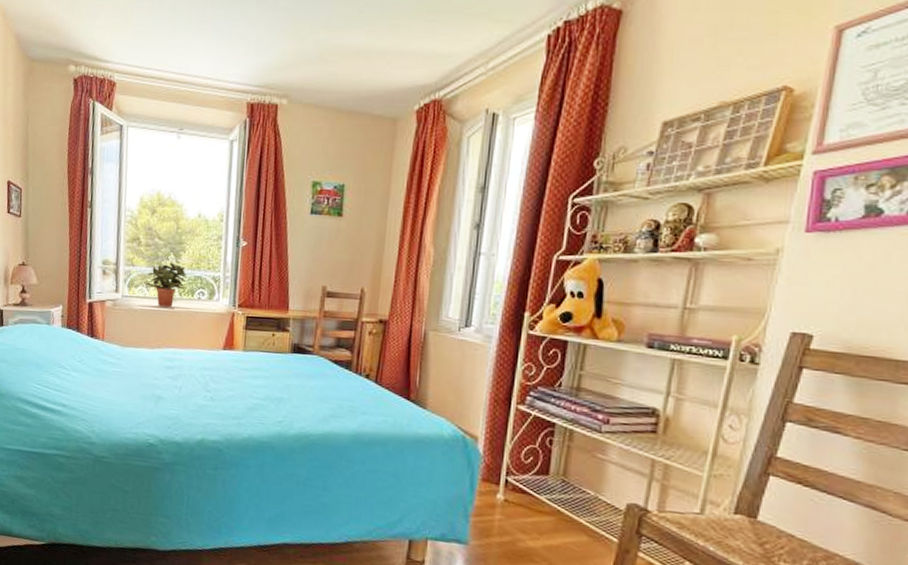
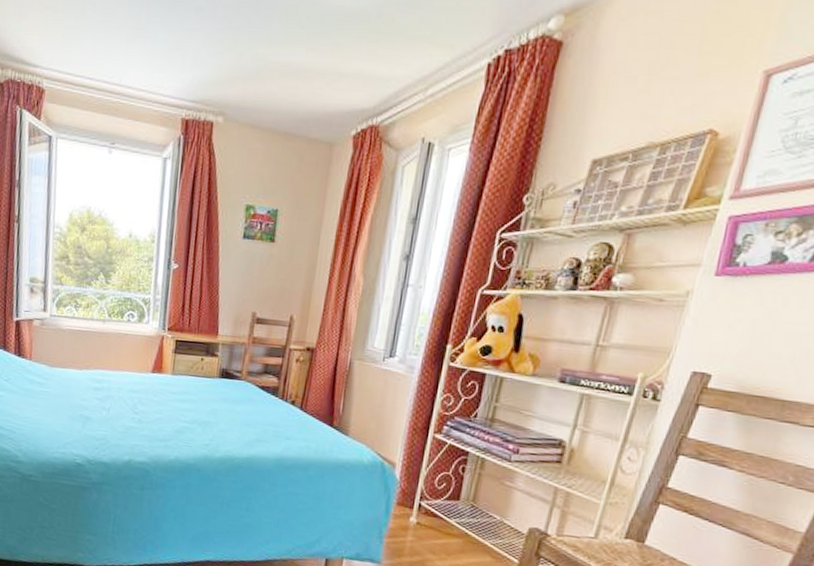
potted plant: present [143,262,188,308] -> none [72,282,117,329]

